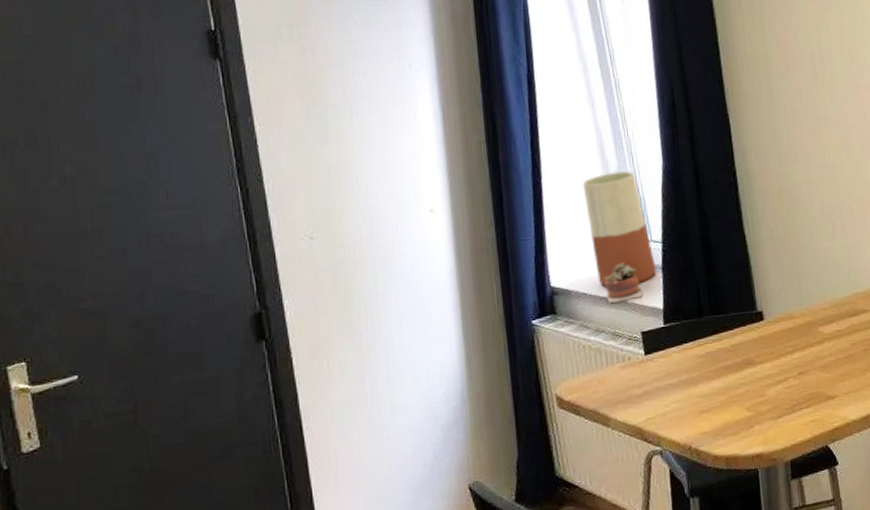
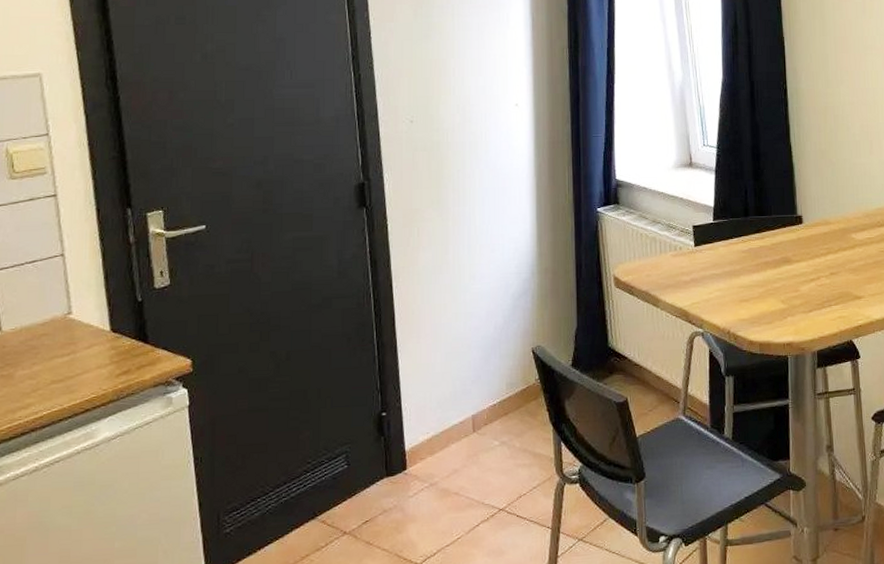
vase: present [582,171,656,287] -> none [650,82,710,183]
succulent plant: present [604,263,644,304] -> none [664,163,697,199]

